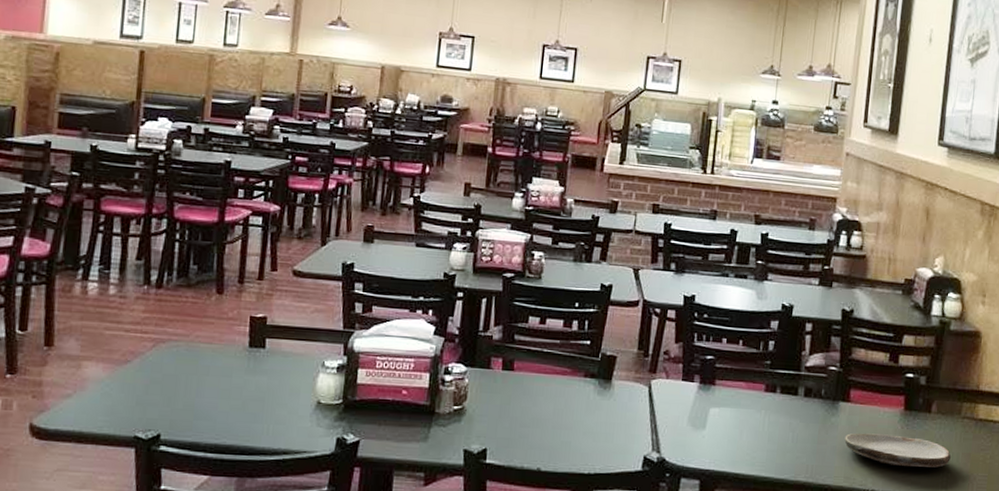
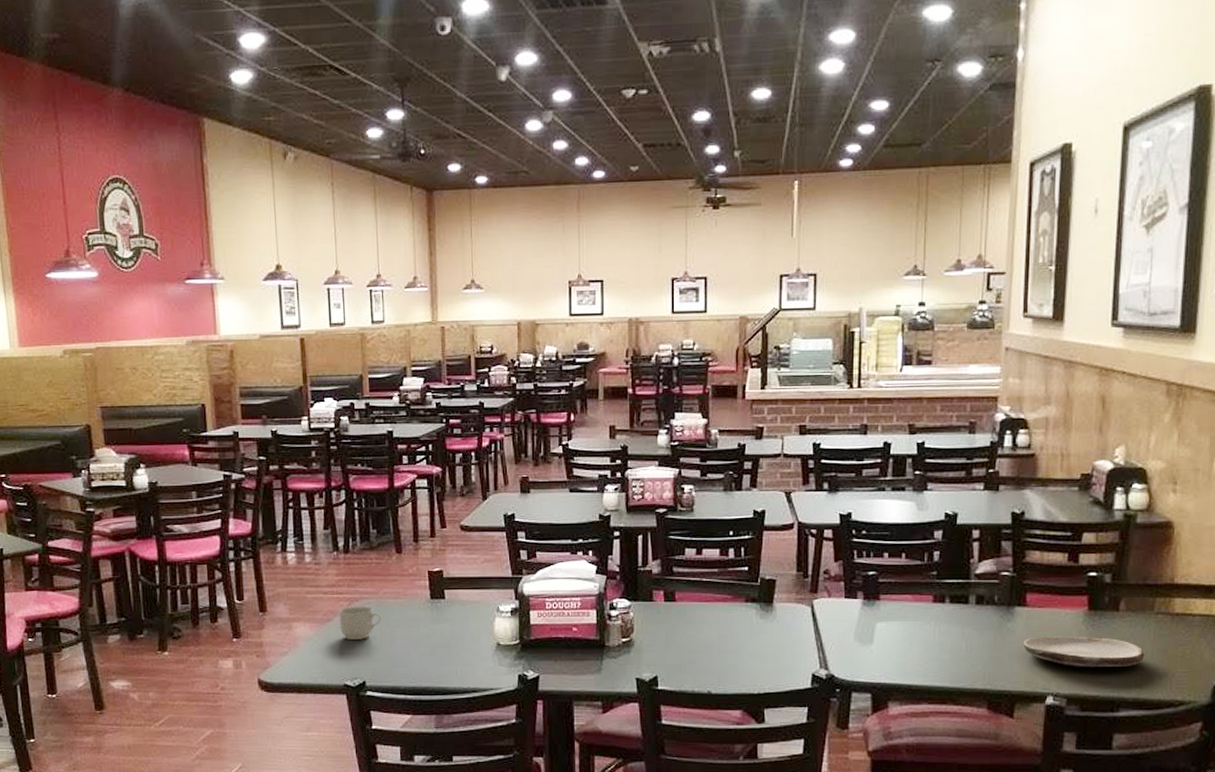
mug: none [138,348,190,386] -> present [339,606,382,640]

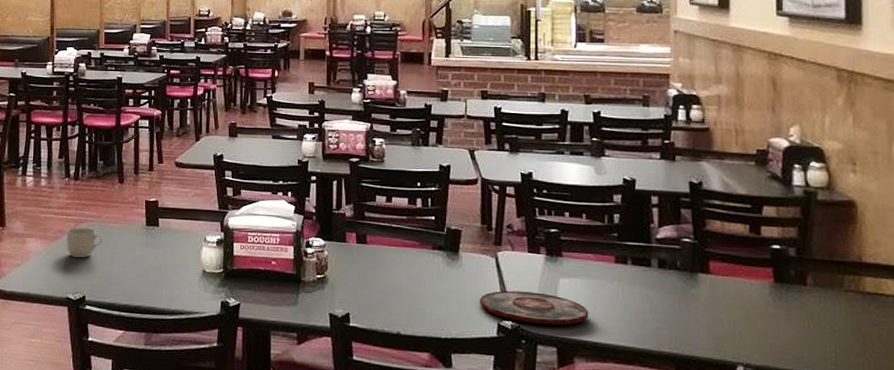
plate: none [794,639,905,672] -> present [479,290,589,325]
plate: present [1023,636,1144,668] -> none [709,305,837,343]

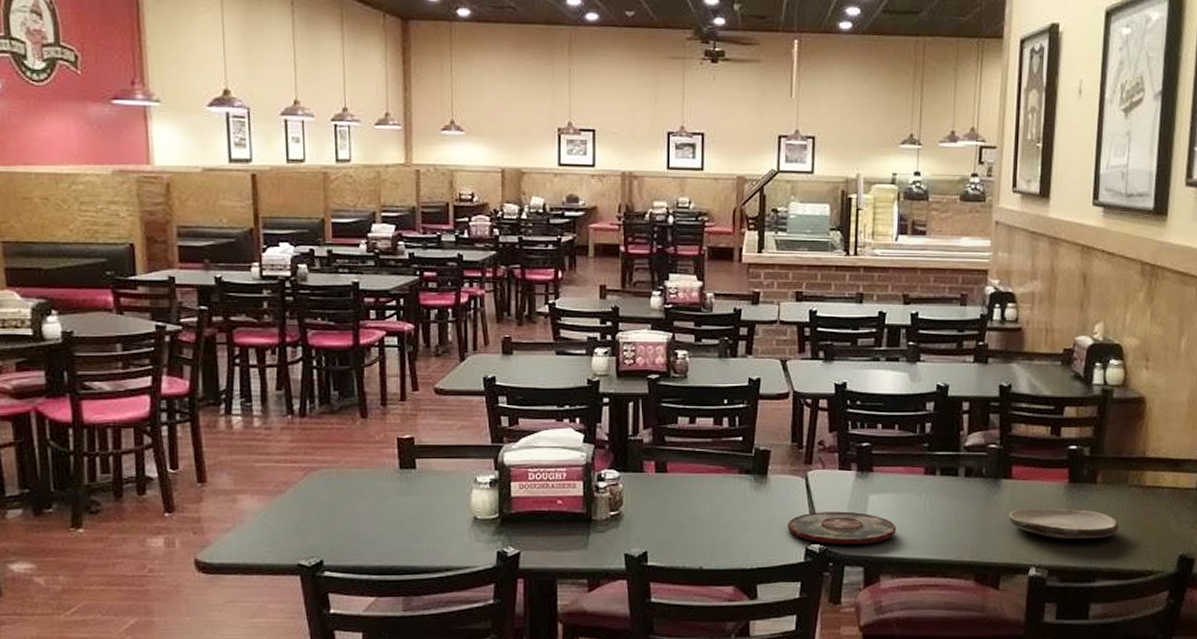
mug: present [66,227,103,258] -> none [293,476,343,514]
plate: none [709,305,837,343] -> present [1009,508,1118,540]

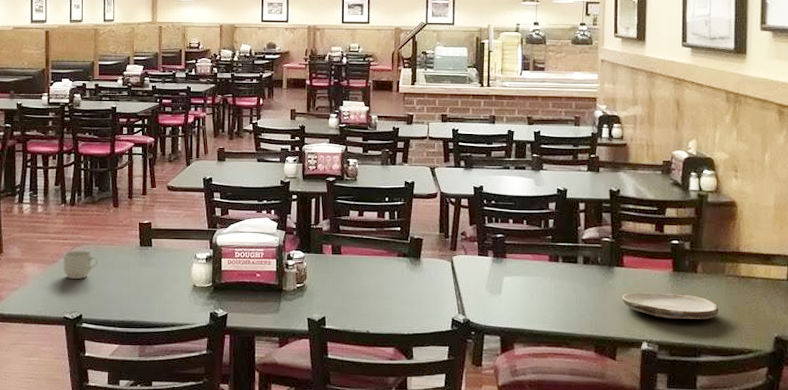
mug: none [293,476,343,514] -> present [63,250,99,279]
plate: present [787,511,897,545] -> none [437,289,527,318]

